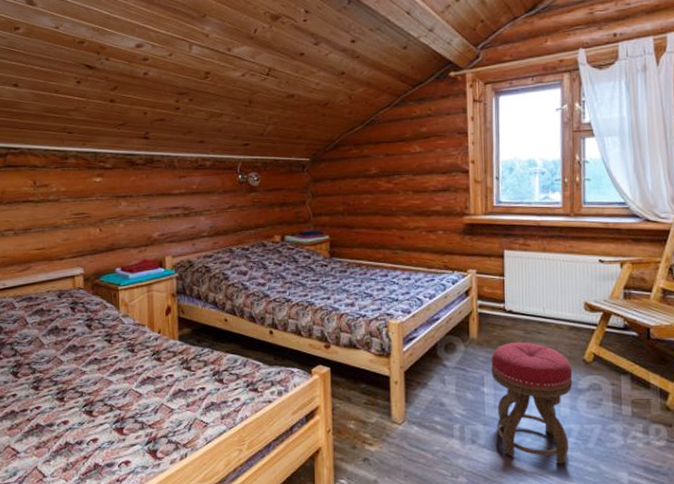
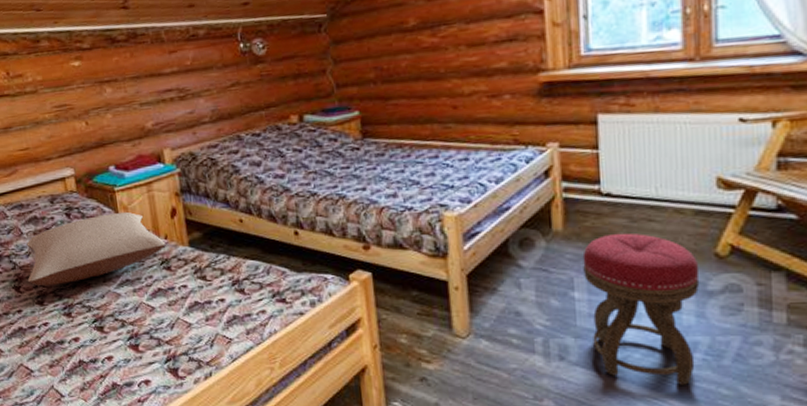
pillow: none [26,309,159,373] -> present [26,212,166,286]

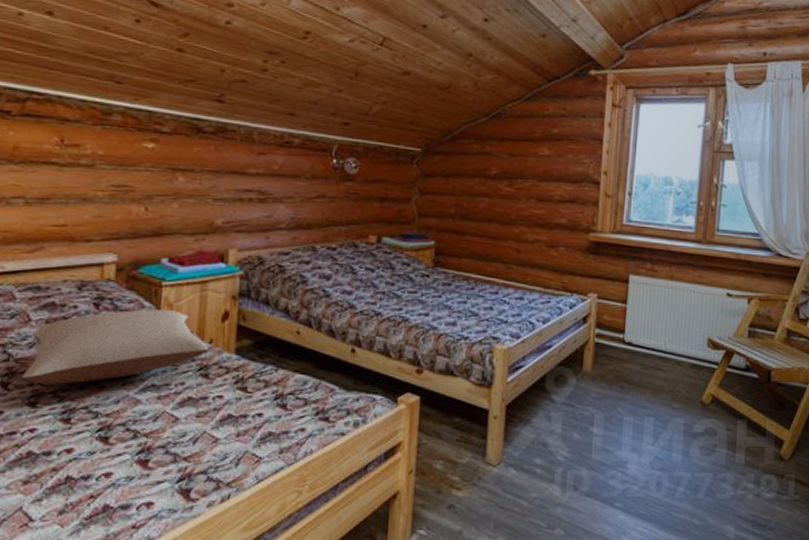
stool: present [582,233,700,385] -> none [602,377,689,516]

